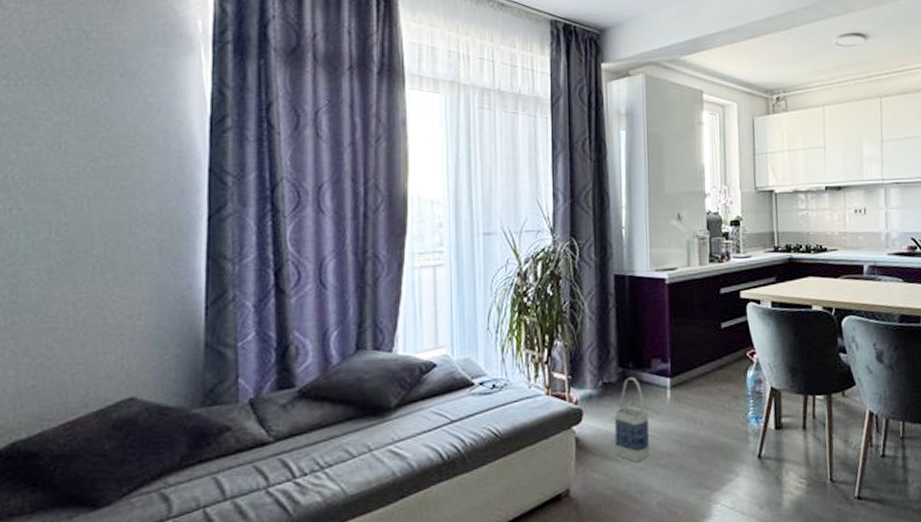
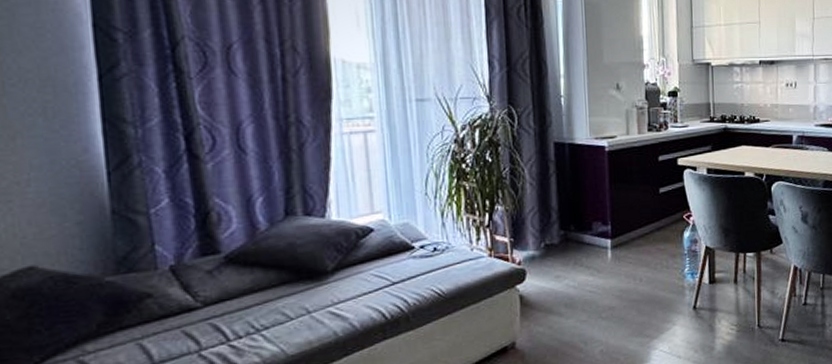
bag: present [614,377,650,462] -> none [557,239,591,316]

